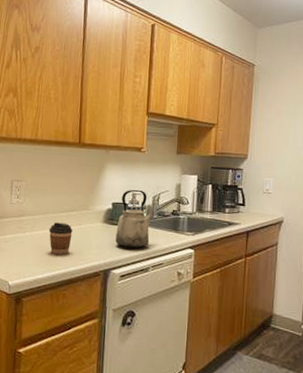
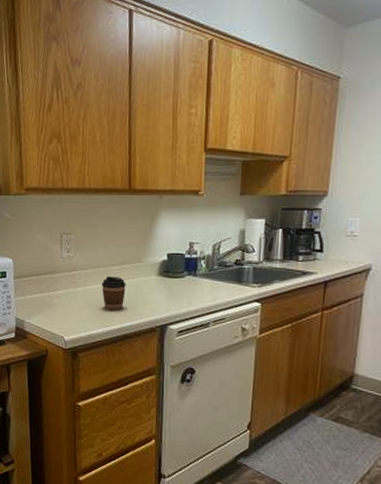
kettle: present [115,189,154,249] -> none [172,238,214,303]

